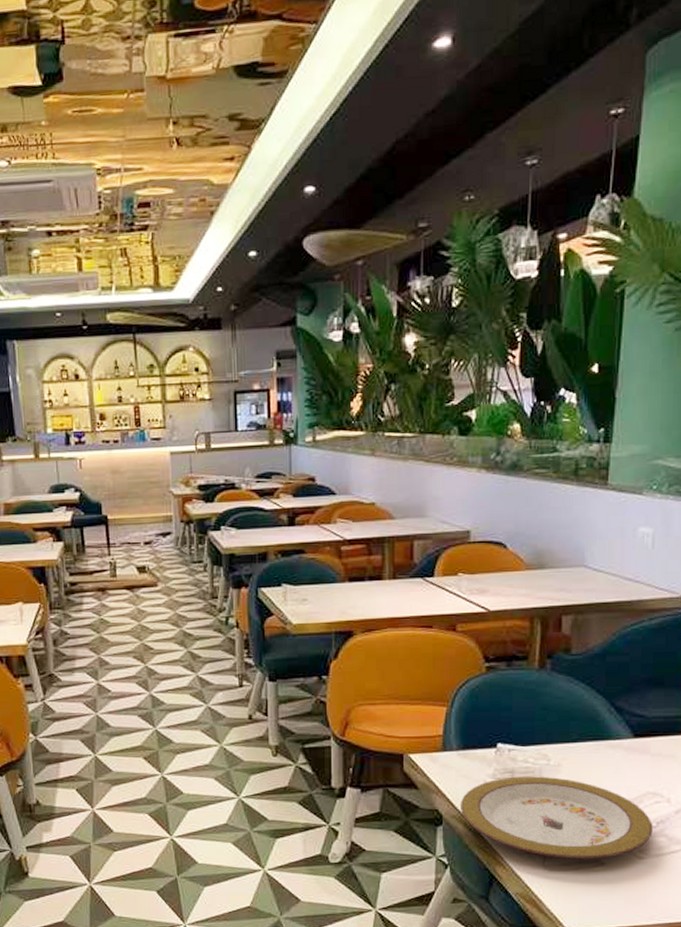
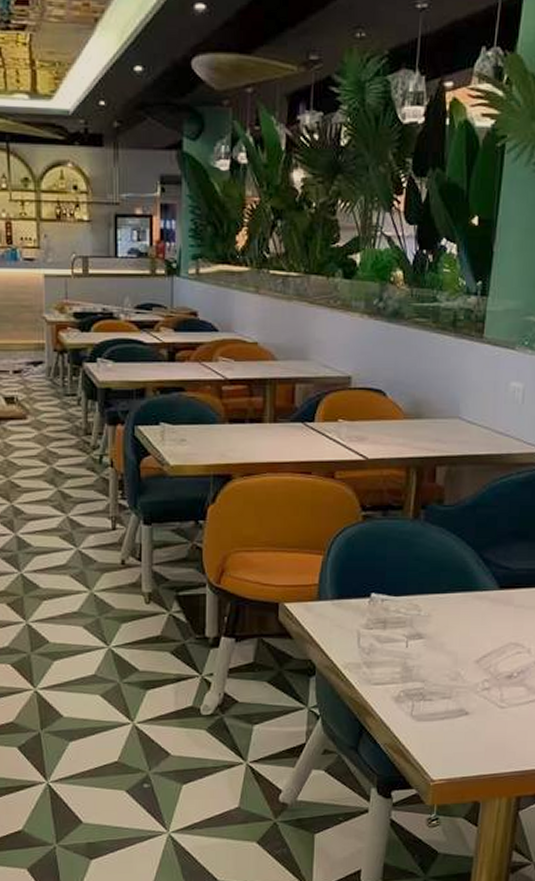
plate: present [461,776,653,860] -> none [334,626,514,710]

